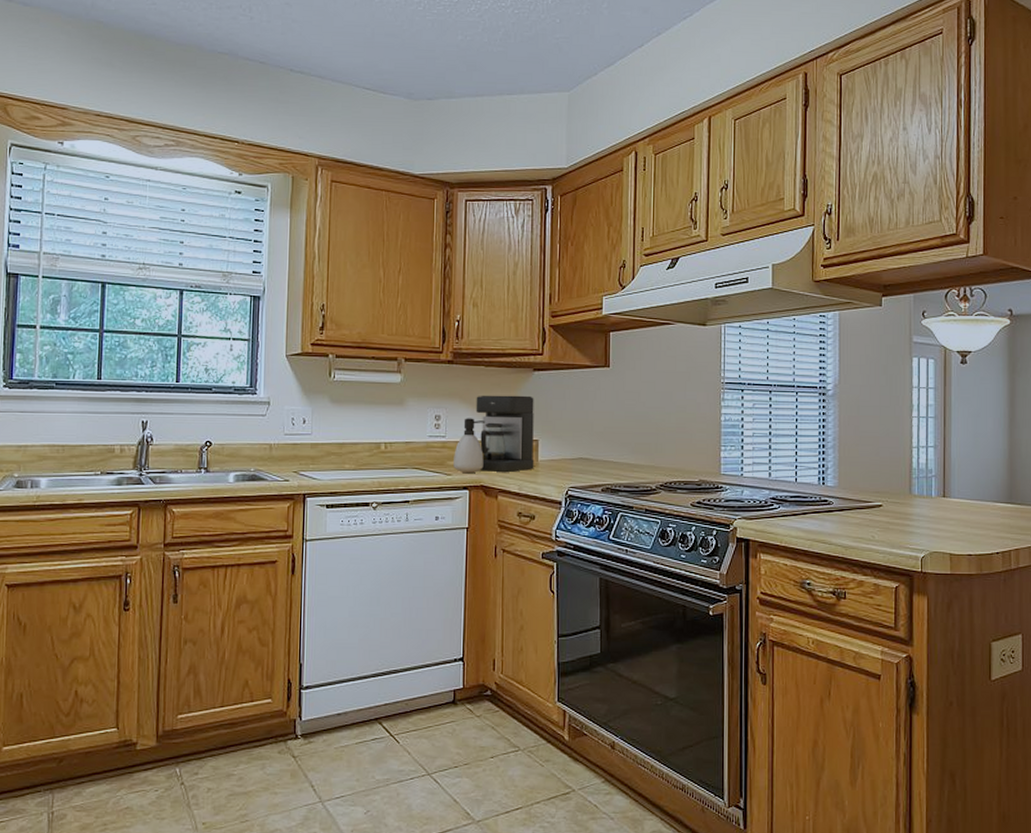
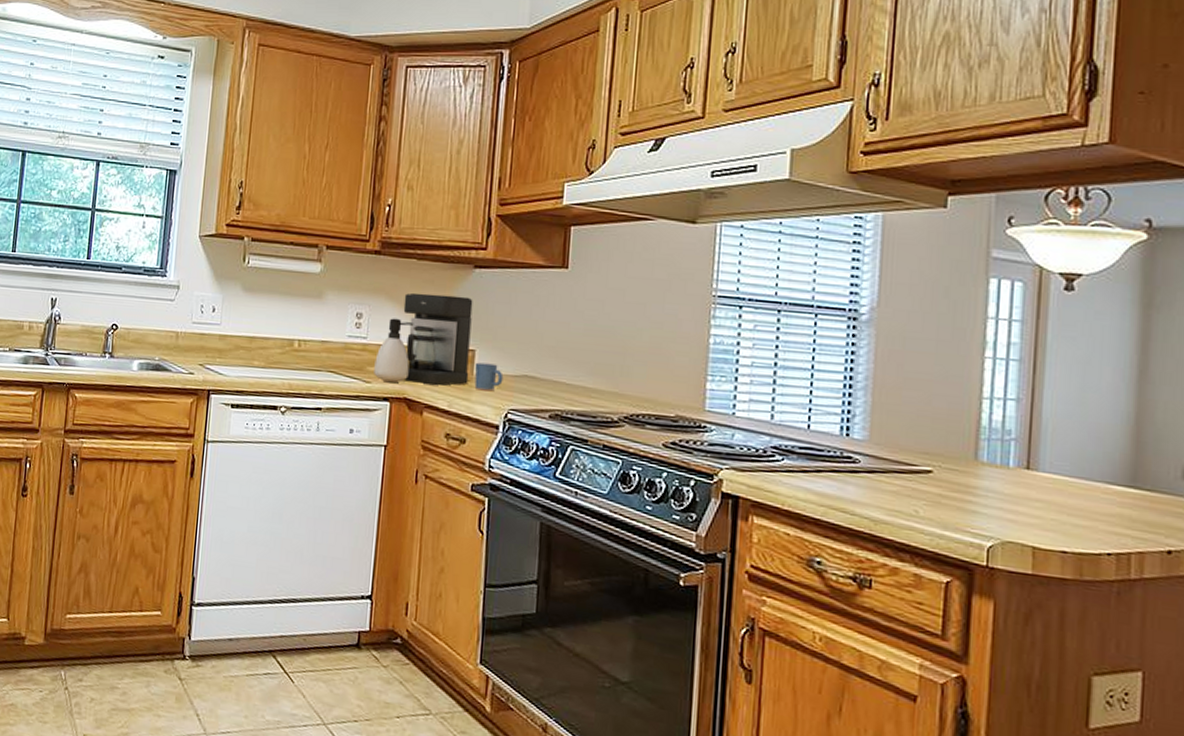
mug: none [539,450,563,474] -> present [474,362,504,392]

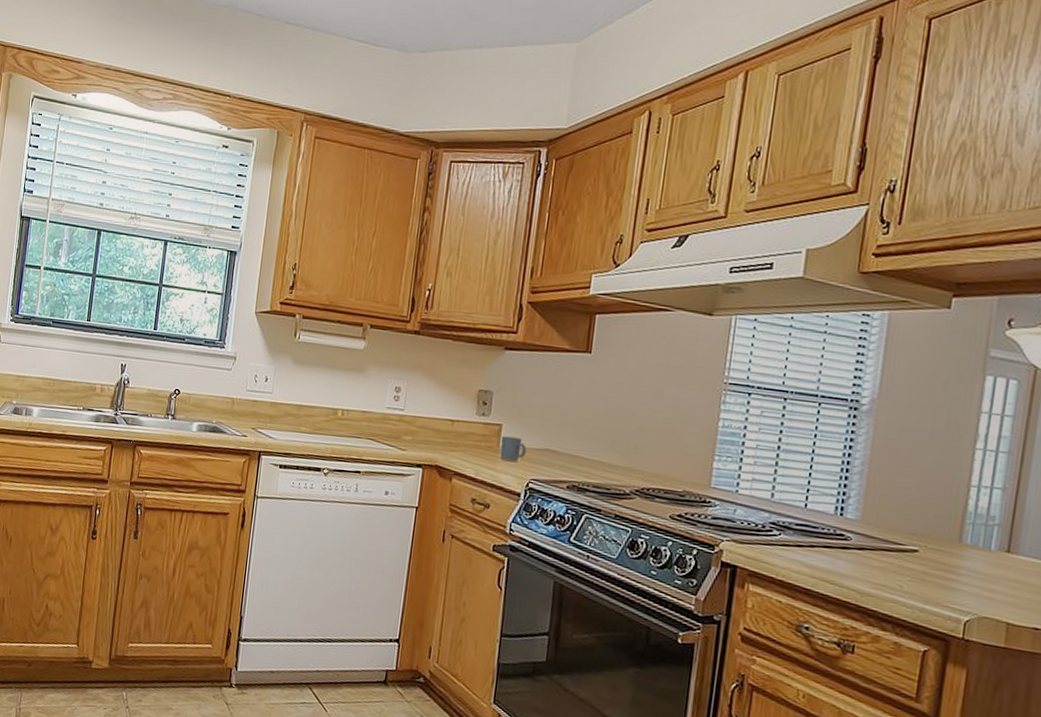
soap dispenser: present [374,318,414,384] -> none [409,393,448,452]
coffee maker: present [403,292,473,386] -> none [436,370,503,456]

